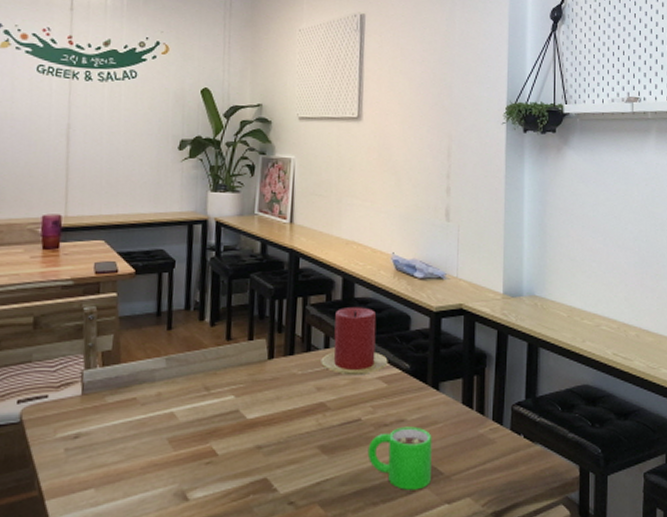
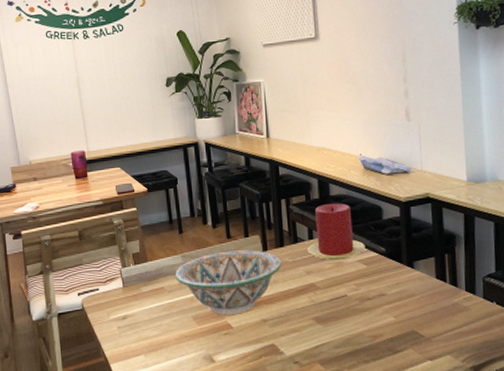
decorative bowl: none [153,356,290,438] -> present [175,250,282,315]
mug: present [367,426,432,490] -> none [355,299,413,350]

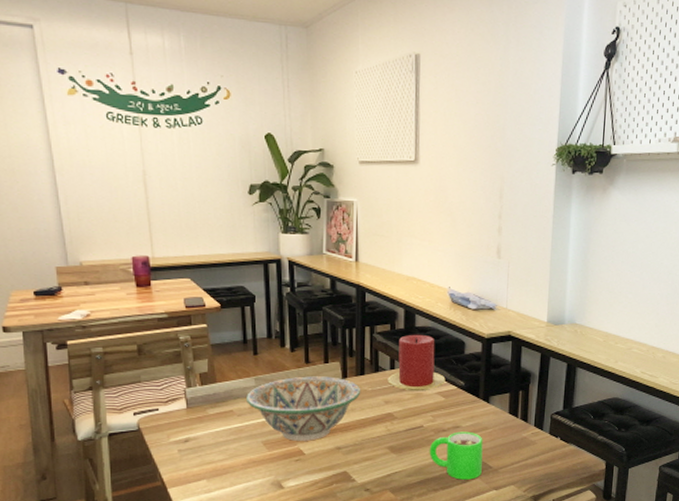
mug: none [355,299,413,350] -> present [429,431,483,480]

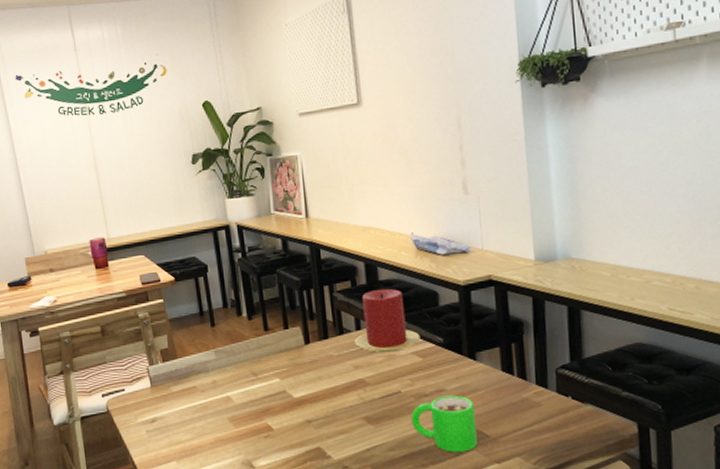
decorative bowl: present [247,376,361,441] -> none [208,343,327,416]

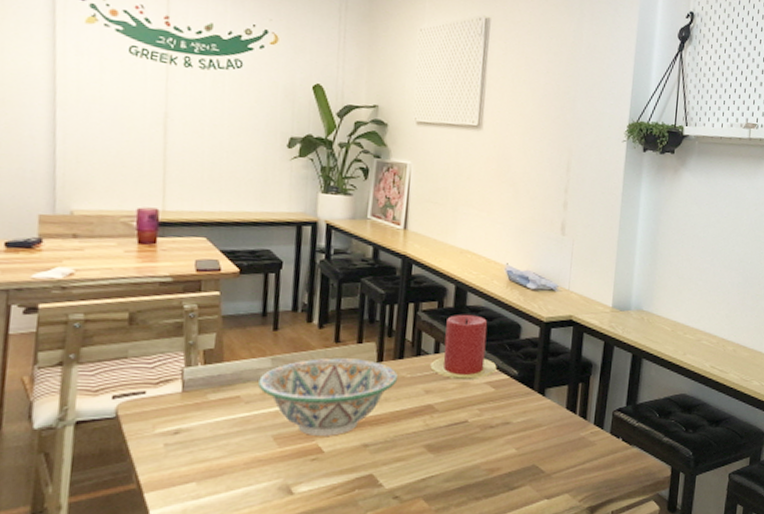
decorative bowl: none [208,343,327,416] -> present [258,358,399,436]
mug: present [411,395,478,452] -> none [472,428,536,486]

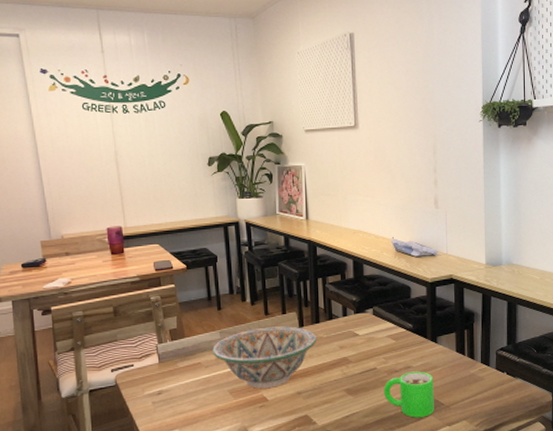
candle: present [430,314,497,380] -> none [341,282,395,336]
mug: none [472,428,536,486] -> present [383,371,434,418]

